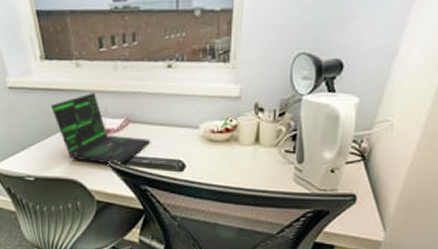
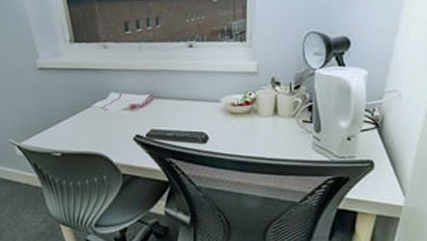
laptop: present [50,93,151,166] -> none [78,71,175,139]

